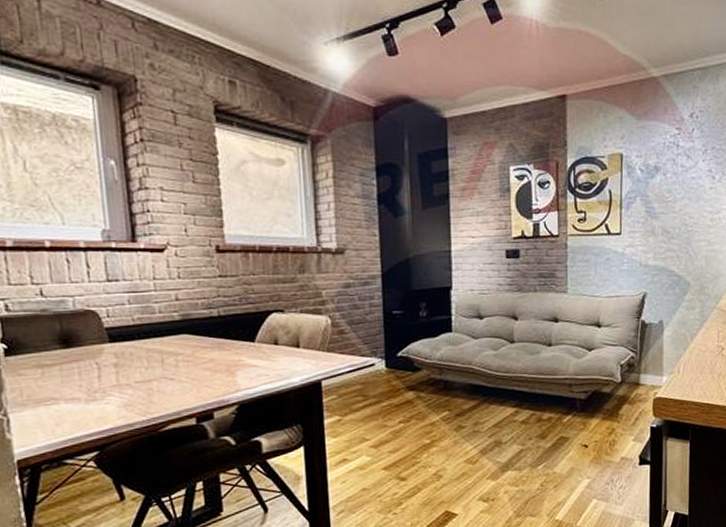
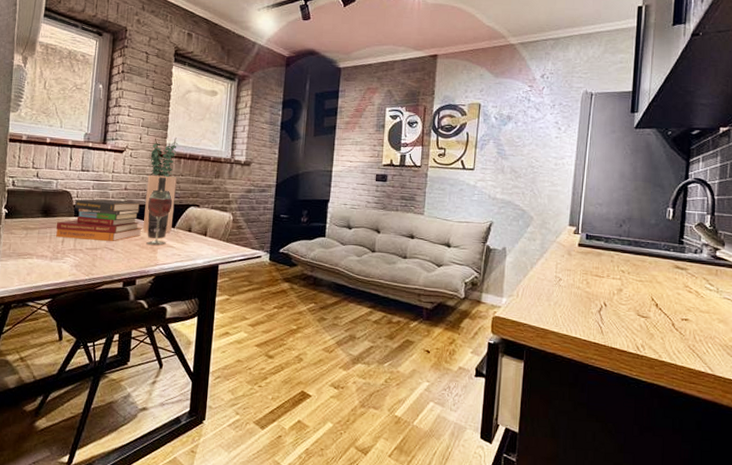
books: none [84,315,211,373] -> present [56,199,142,242]
vase: none [204,225,251,353] -> present [143,137,178,234]
wineglass: none [211,295,247,368] -> present [145,189,173,246]
wine bottle: none [216,278,246,360] -> present [147,176,170,239]

